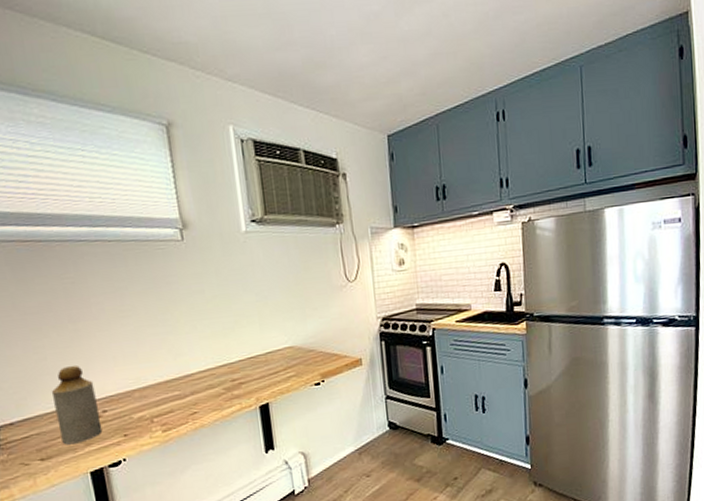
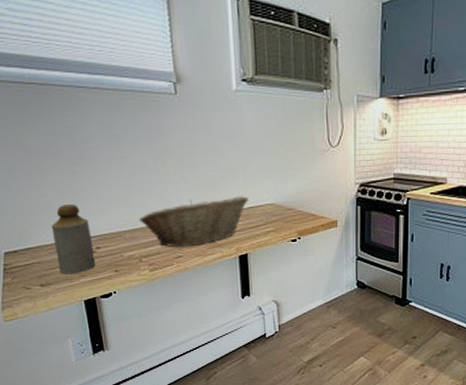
fruit basket: none [148,341,266,404] -> present [139,196,249,248]

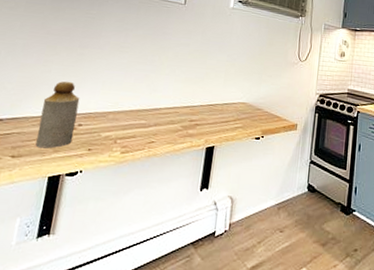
fruit basket: present [139,196,249,248] -> none [125,90,225,134]

